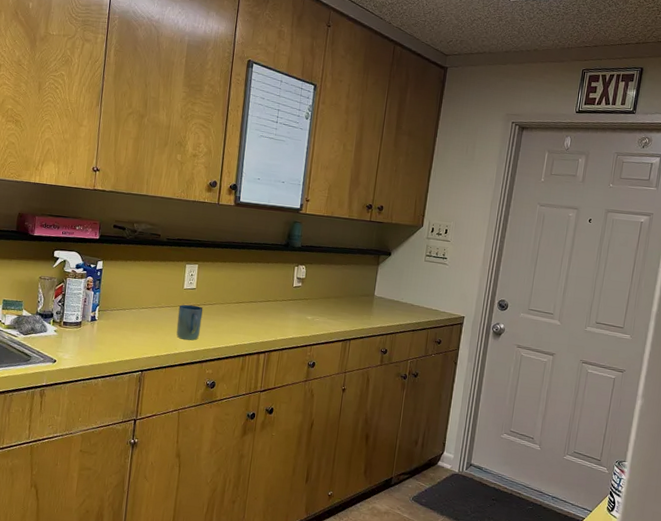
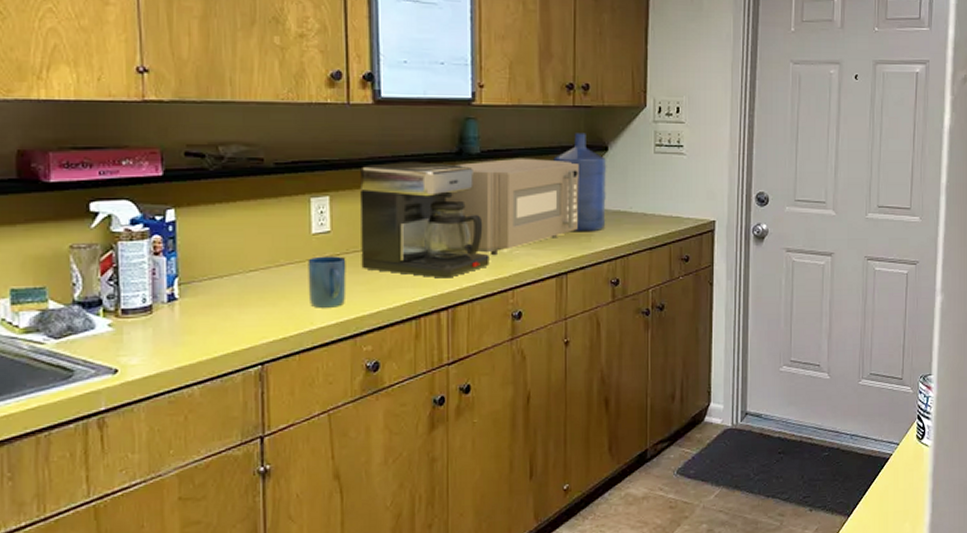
coffee maker: none [212,246,298,332] -> present [360,162,490,278]
microwave: none [273,252,369,320] -> present [445,157,579,256]
water jug: none [351,240,389,313] -> present [553,132,607,232]

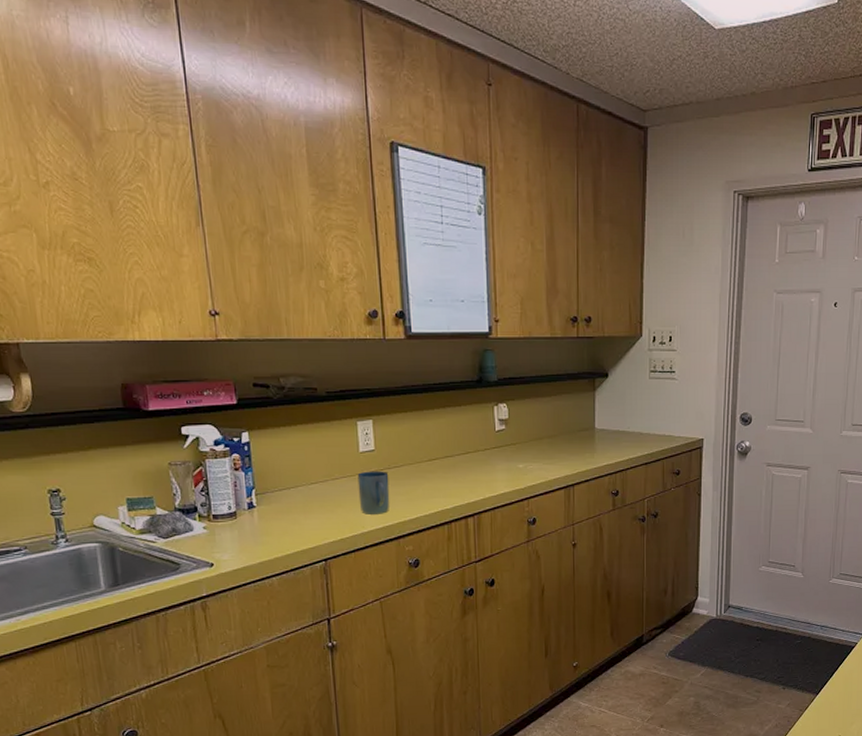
coffee maker: present [360,162,490,278] -> none [397,389,508,490]
microwave: present [445,157,579,256] -> none [469,384,584,471]
water jug: present [553,132,607,232] -> none [561,361,608,450]

